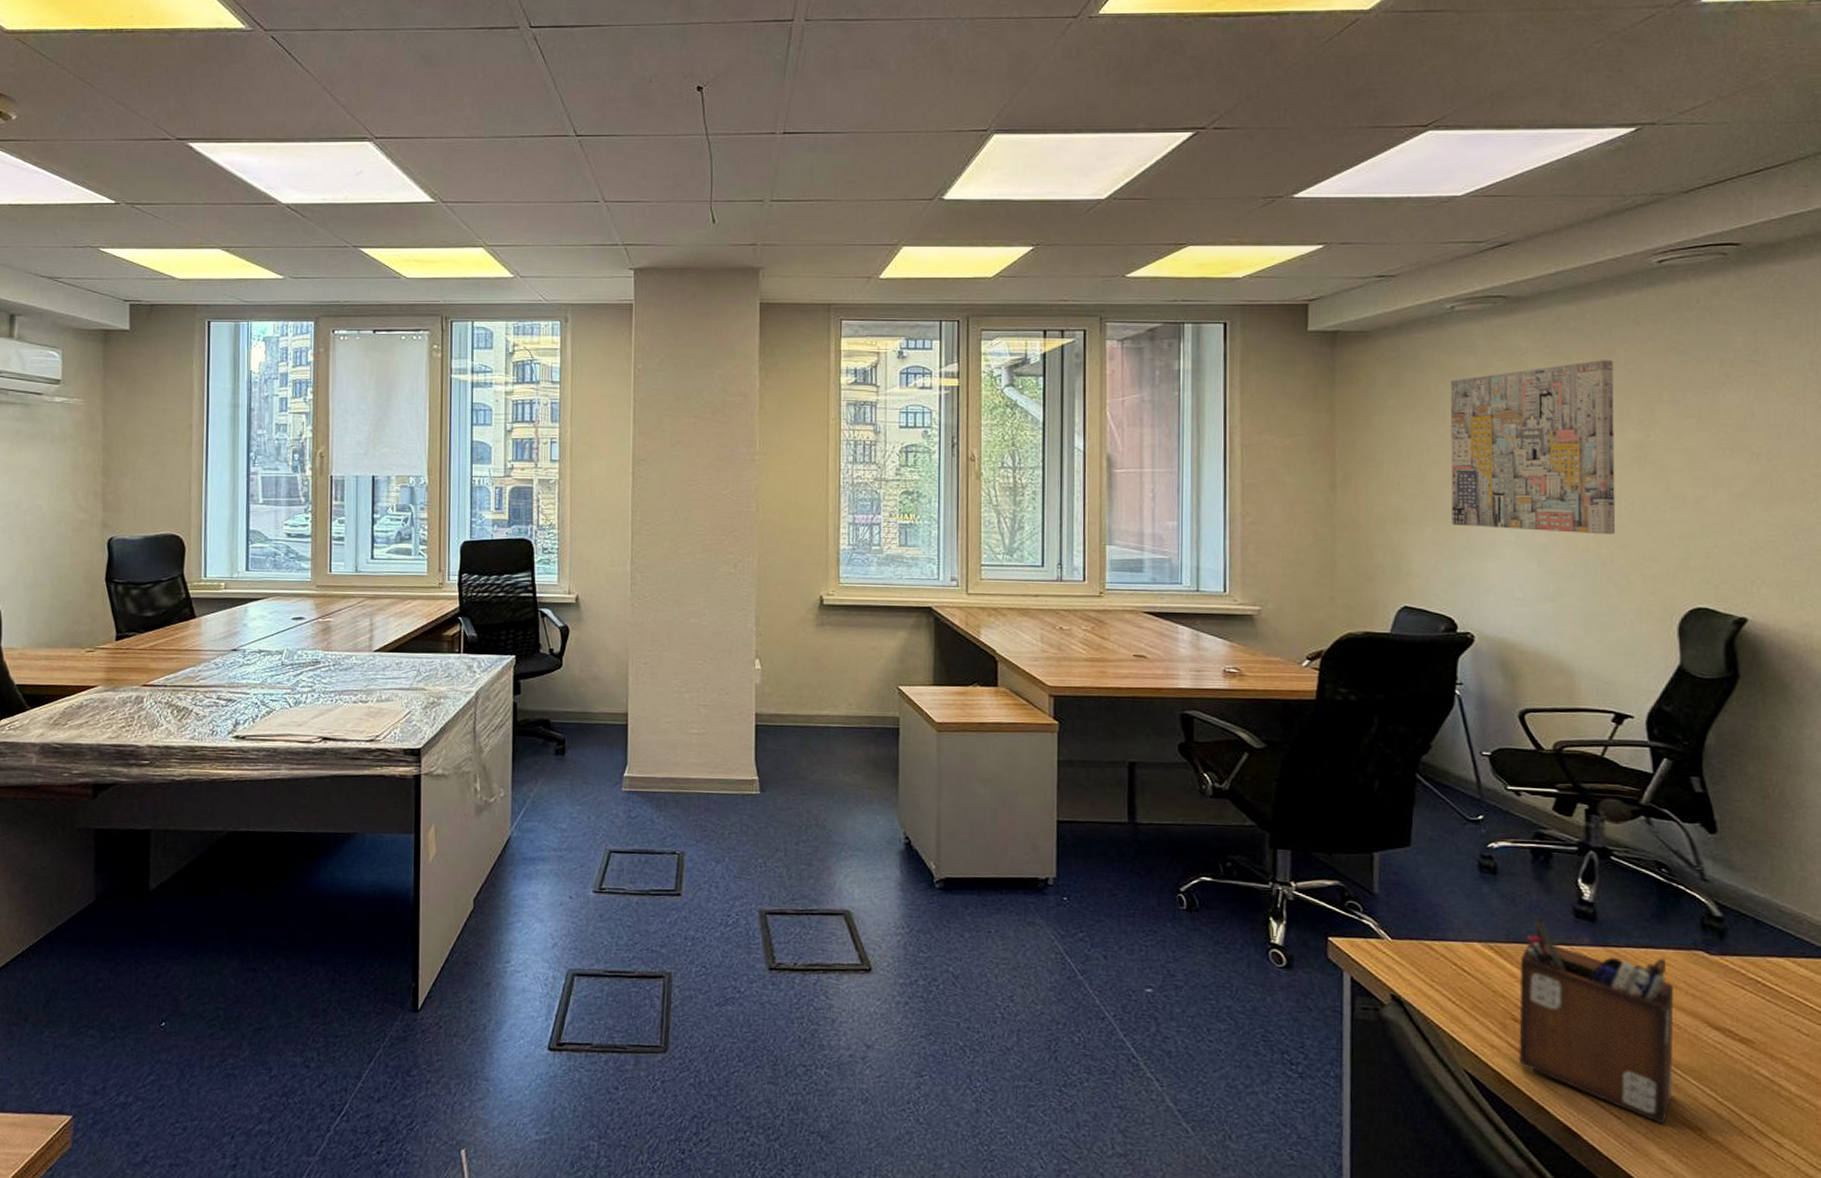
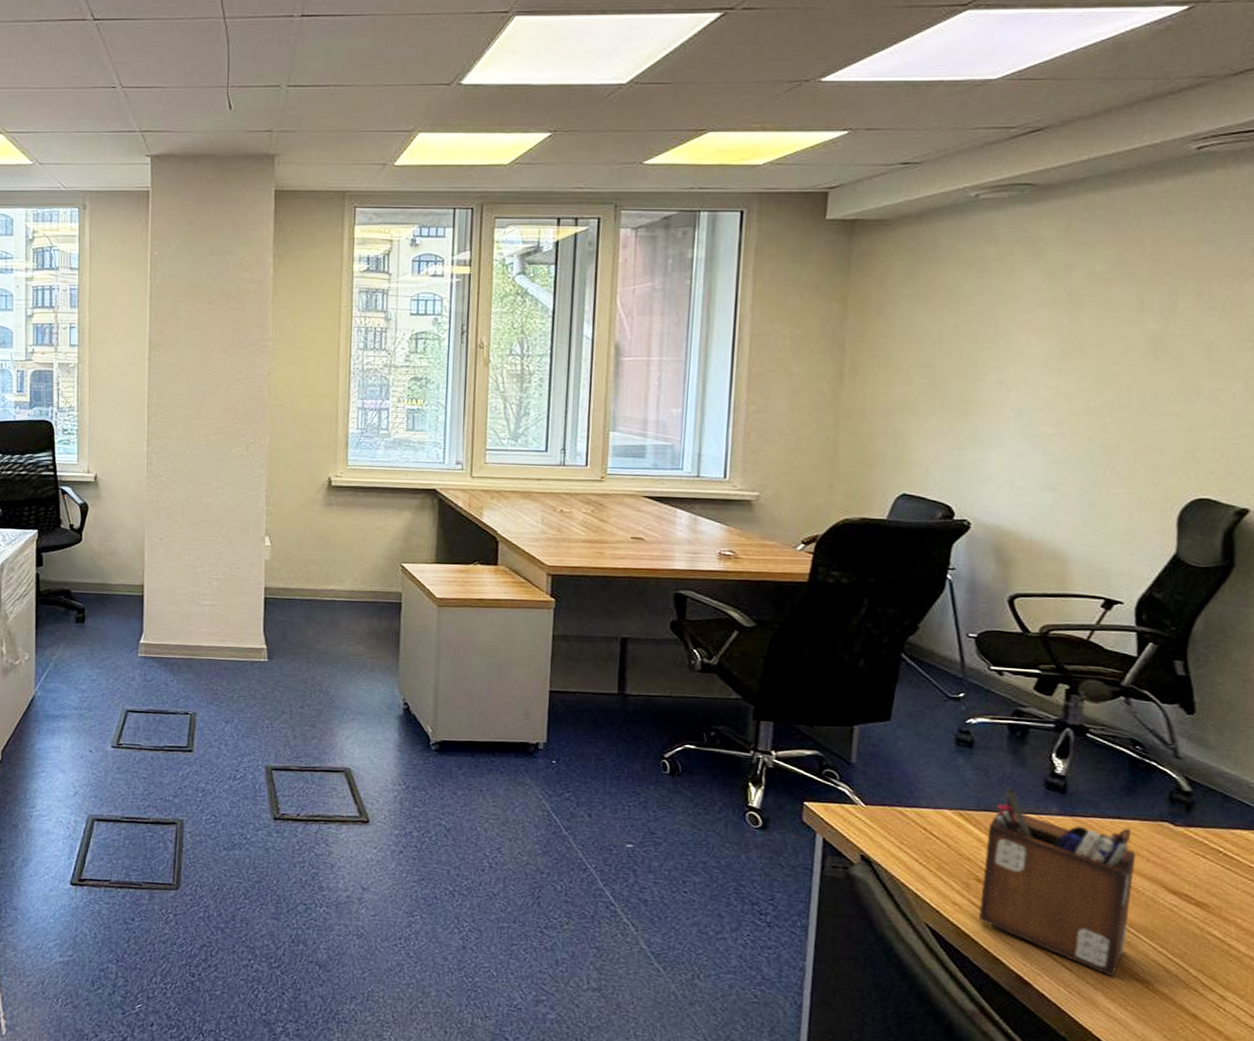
wall art: present [1450,360,1616,535] -> none [957,250,1140,426]

